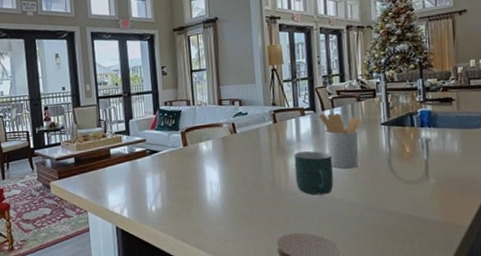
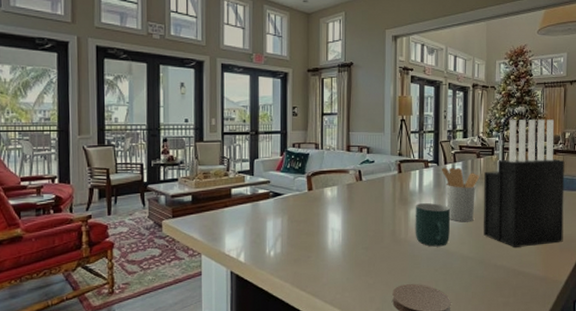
knife block: none [367,54,463,192] -> present [484,119,565,247]

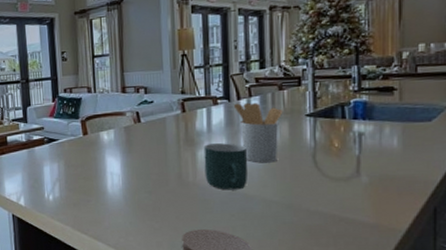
knife block: present [484,119,565,247] -> none [289,37,402,190]

